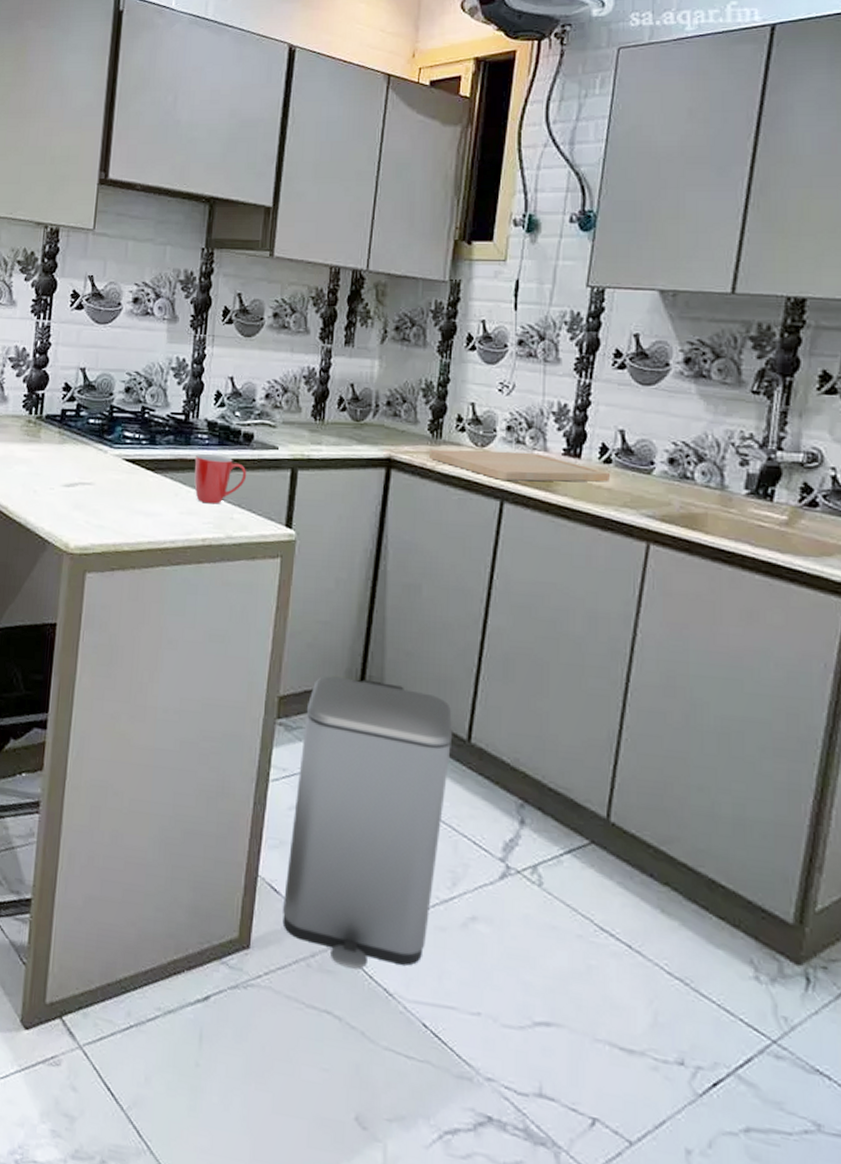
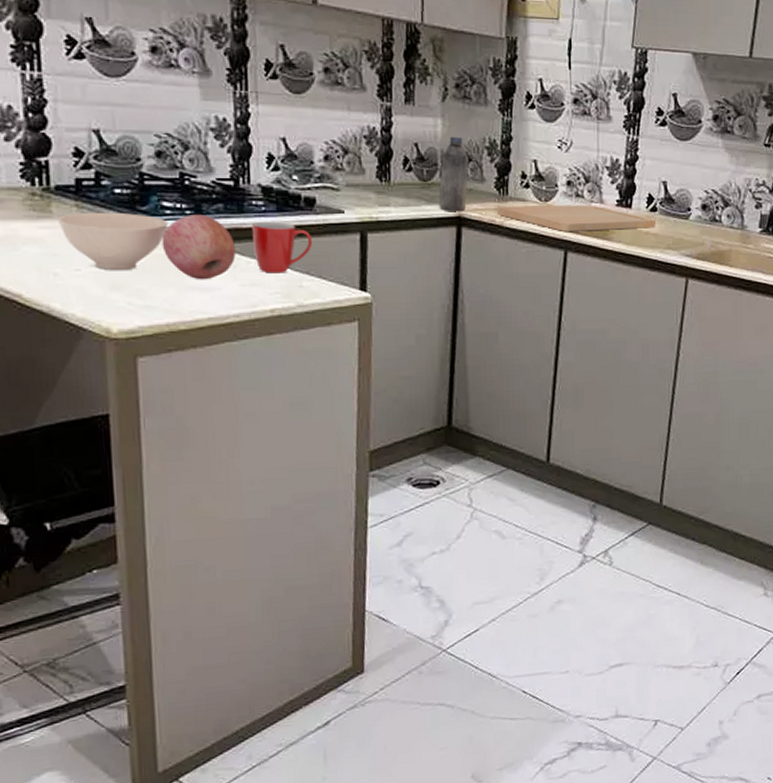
bowl: none [43,438,127,492] -> present [57,212,169,271]
fruit: none [119,445,179,506] -> present [161,215,236,280]
pedal bin: present [282,676,453,970] -> none [392,423,534,666]
water bottle: none [369,377,403,454] -> present [438,136,469,212]

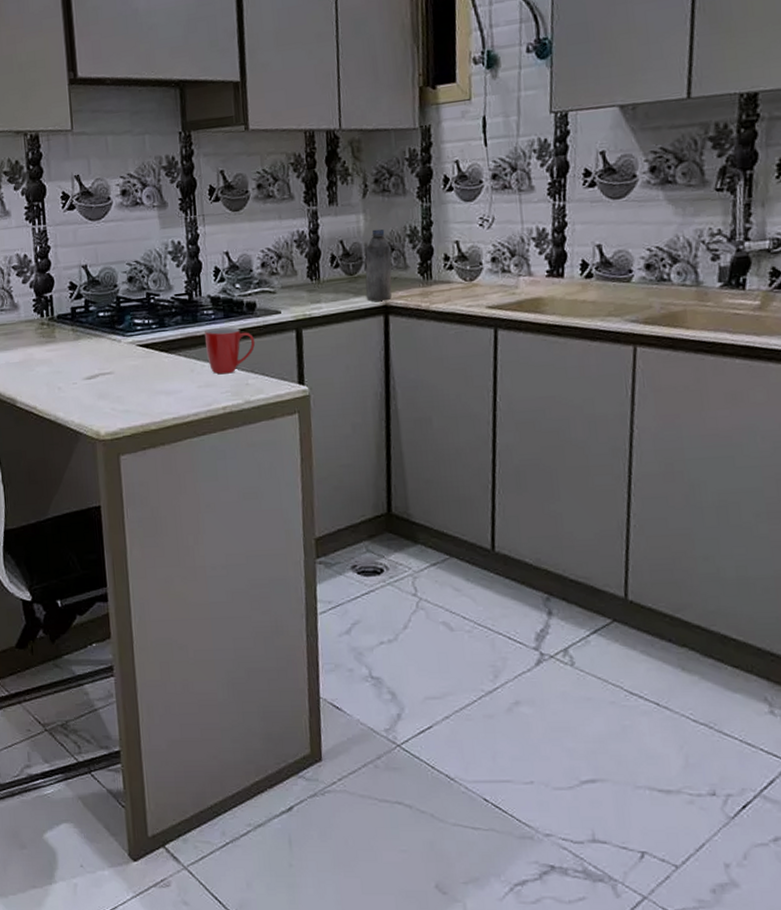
bowl: present [57,212,169,271] -> none [59,332,140,382]
fruit: present [161,215,236,280] -> none [135,327,193,385]
cutting board: present [497,205,657,231] -> none [422,278,594,309]

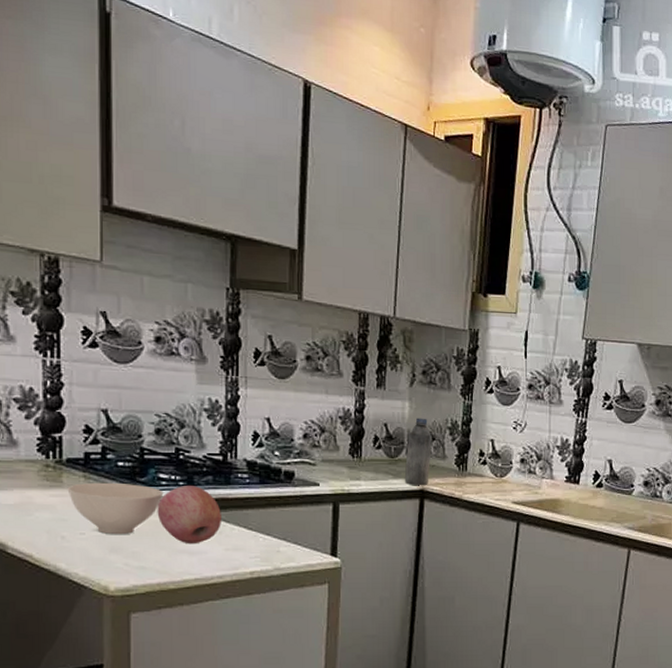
bowl: none [59,332,140,382] -> present [67,482,164,535]
fruit: none [135,327,193,385] -> present [157,486,221,544]
mug: present [204,327,256,375] -> none [236,492,291,539]

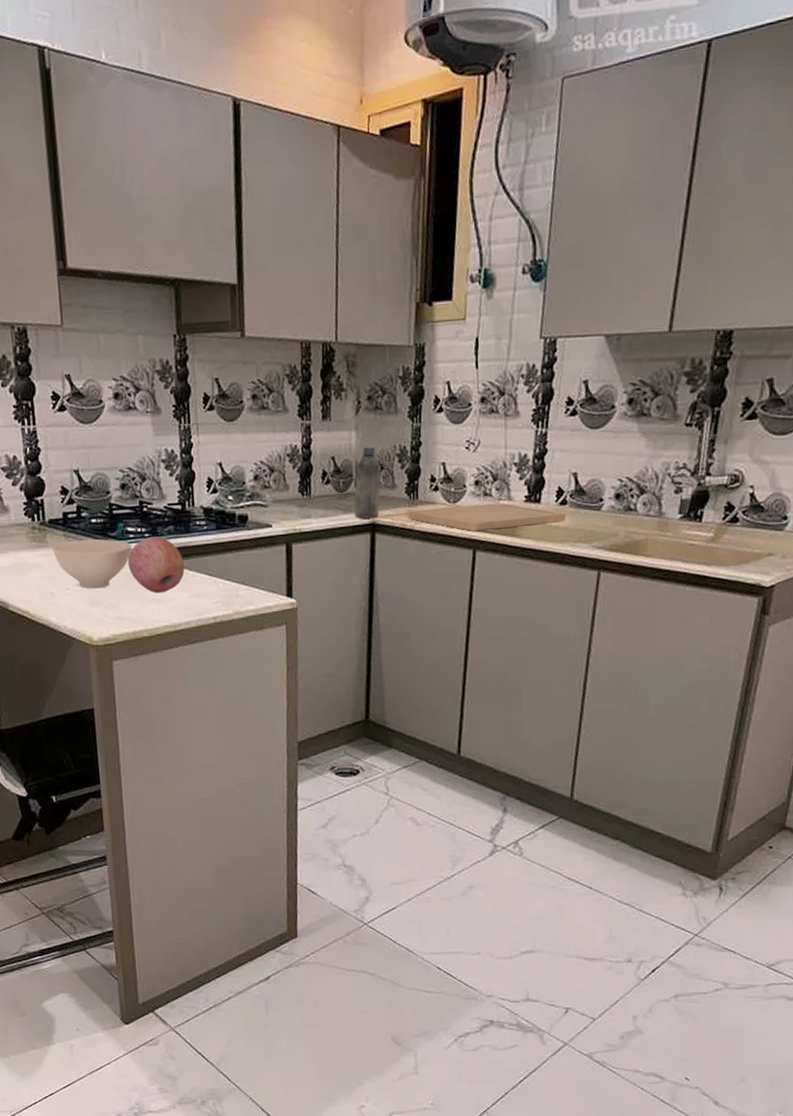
cutting board: none [457,480,602,505] -> present [408,502,567,531]

